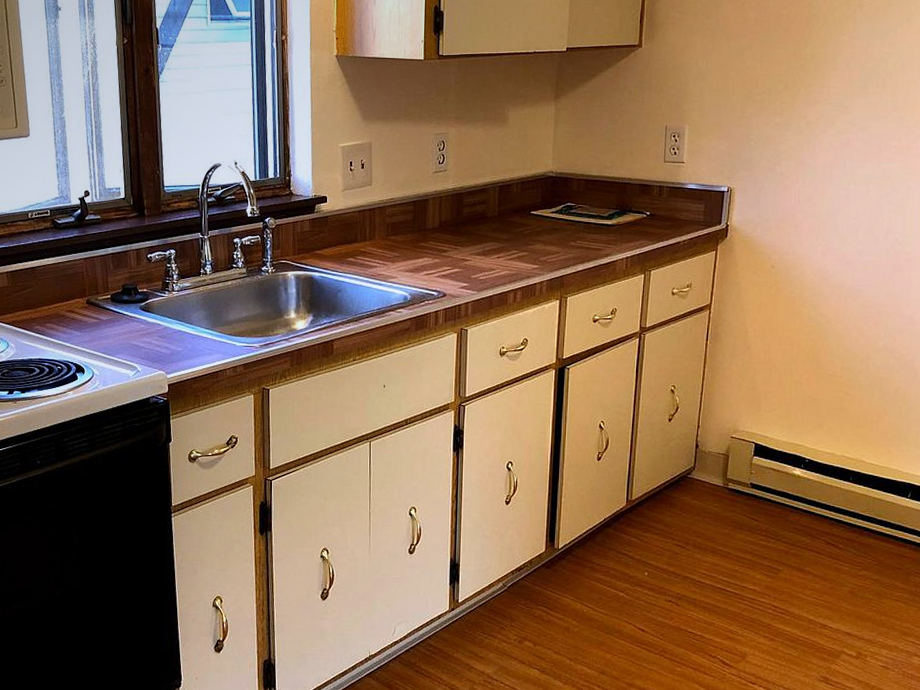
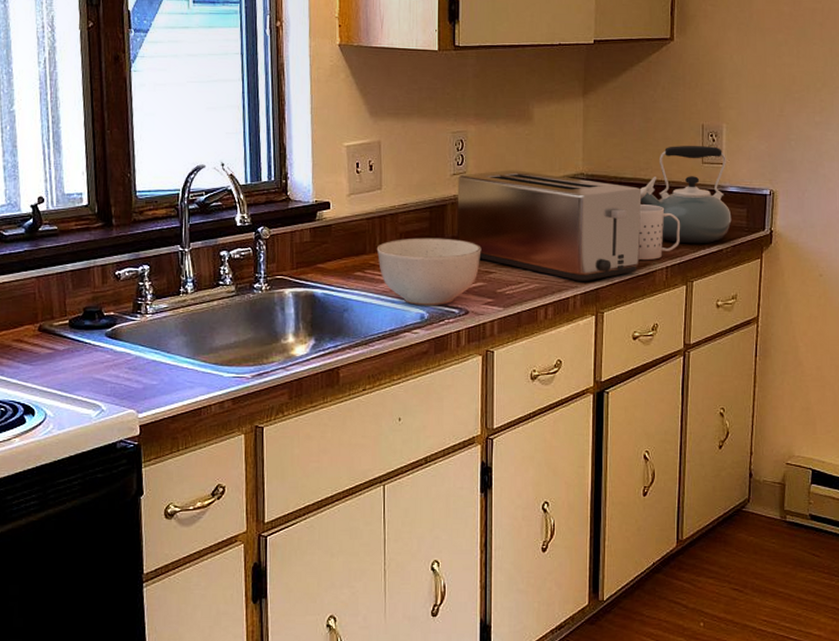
bowl: none [366,228,459,288] -> present [376,237,482,305]
toaster: none [437,168,606,269] -> present [457,170,642,281]
mug: none [601,200,642,251] -> present [638,204,681,261]
kettle: none [604,146,690,237] -> present [639,146,732,244]

